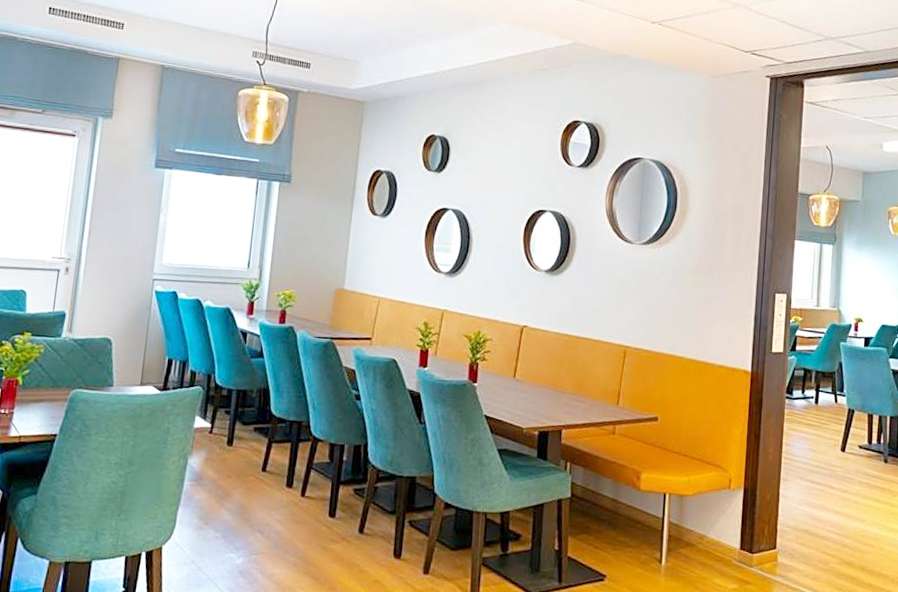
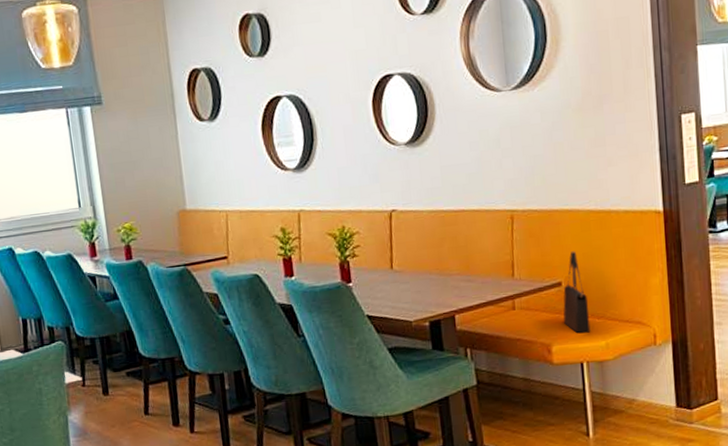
tote bag: none [654,392,678,467] -> present [563,251,591,334]

